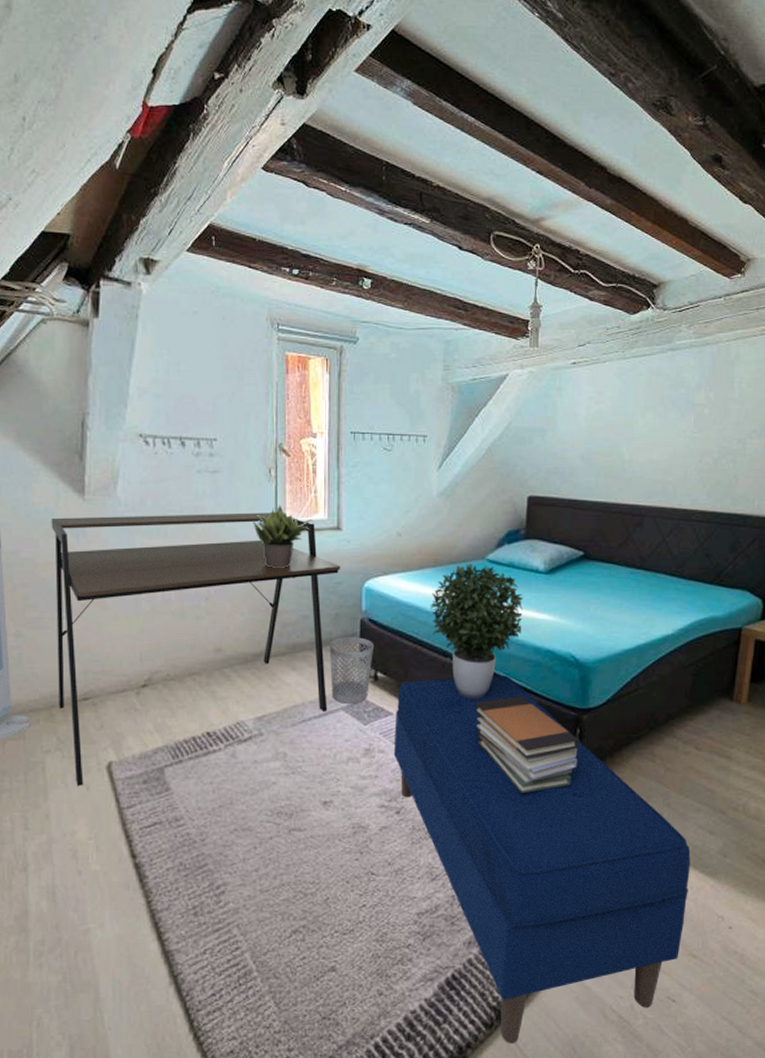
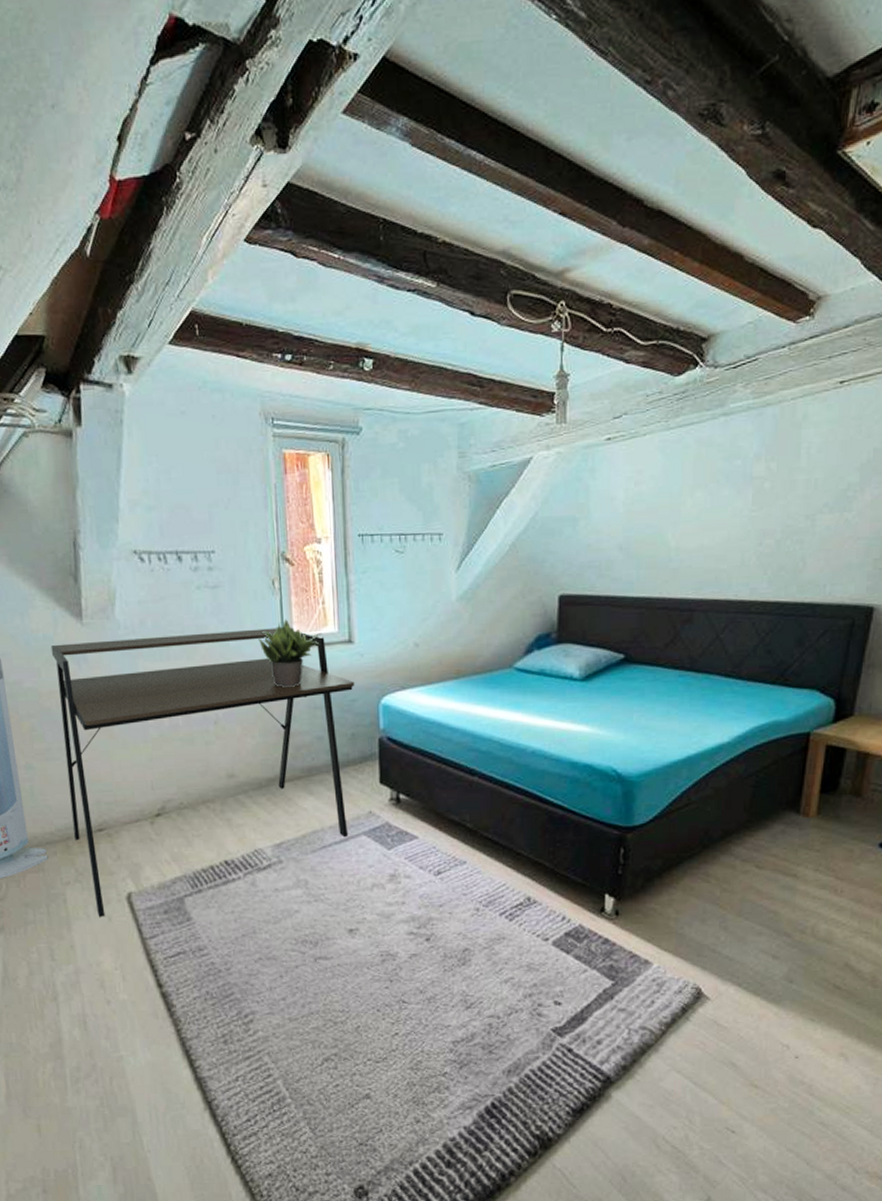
wastebasket: present [330,637,374,703] -> none [347,757,395,828]
bench: present [394,675,691,1043] -> none [420,793,751,1172]
potted plant: present [429,562,523,700] -> none [452,672,557,821]
book stack: present [474,696,579,794] -> none [506,815,623,919]

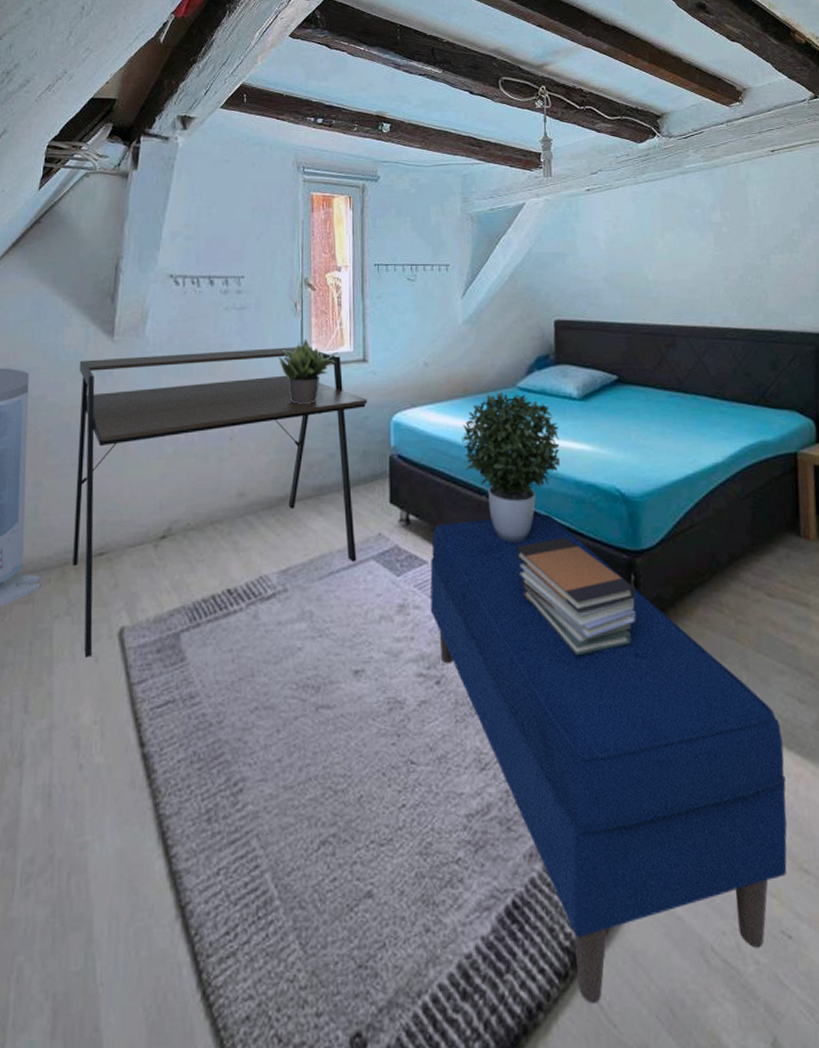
bench: none [420,793,751,1172] -> present [430,514,787,1003]
potted plant: none [452,672,557,821] -> present [460,391,560,544]
book stack: none [506,815,623,919] -> present [515,538,636,656]

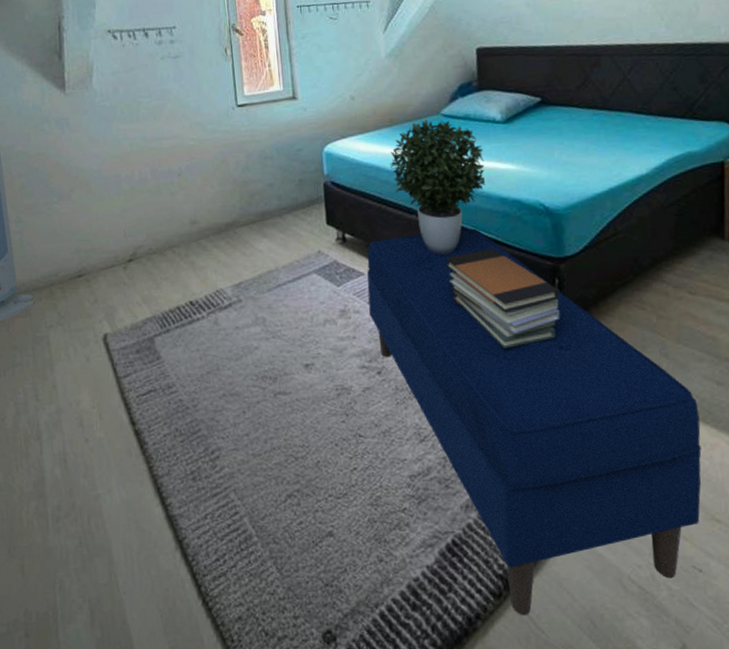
desk: present [71,347,368,657] -> none [38,89,301,358]
potted plant: present [279,339,340,404] -> none [214,81,271,141]

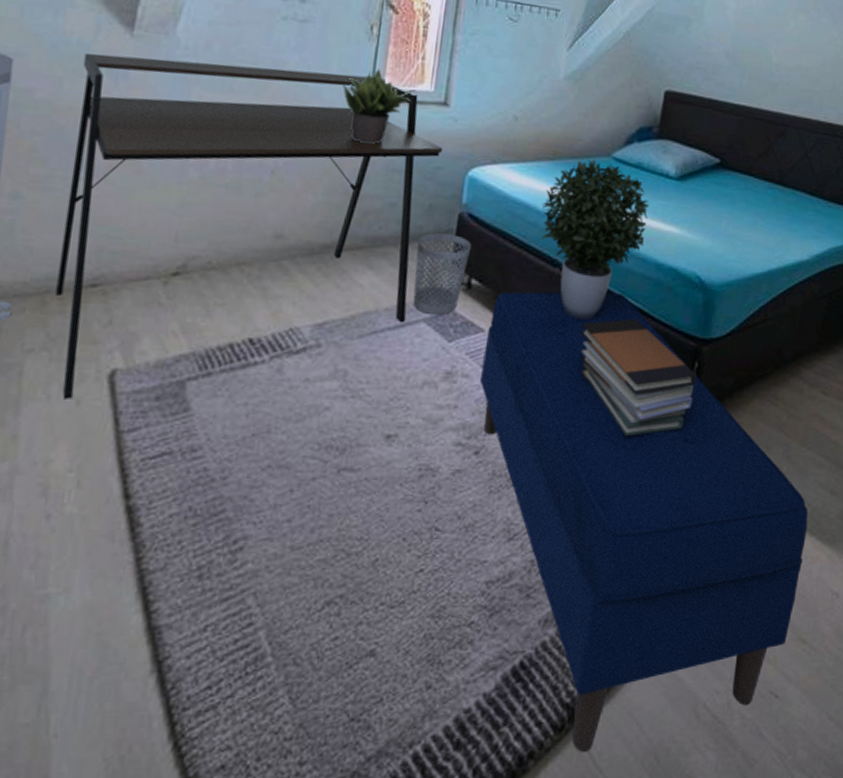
desk: none [38,89,301,358] -> present [54,53,443,399]
potted plant: none [214,81,271,141] -> present [343,69,417,144]
wastebasket: none [297,200,340,266] -> present [413,233,472,315]

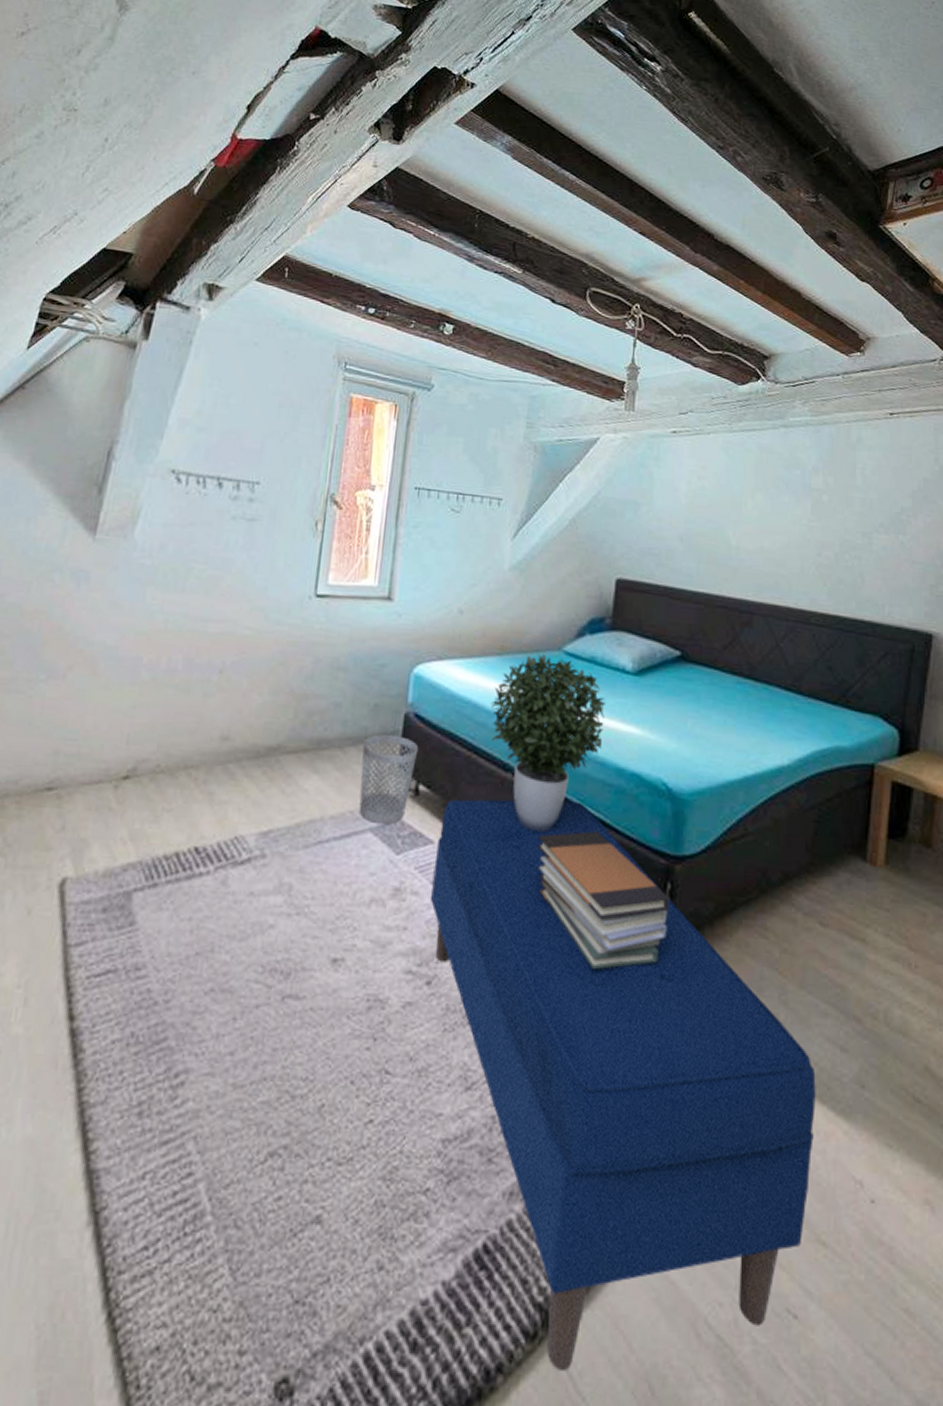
desk: present [54,53,443,399] -> none [13,558,388,909]
potted plant: present [343,69,417,144] -> none [288,564,361,641]

